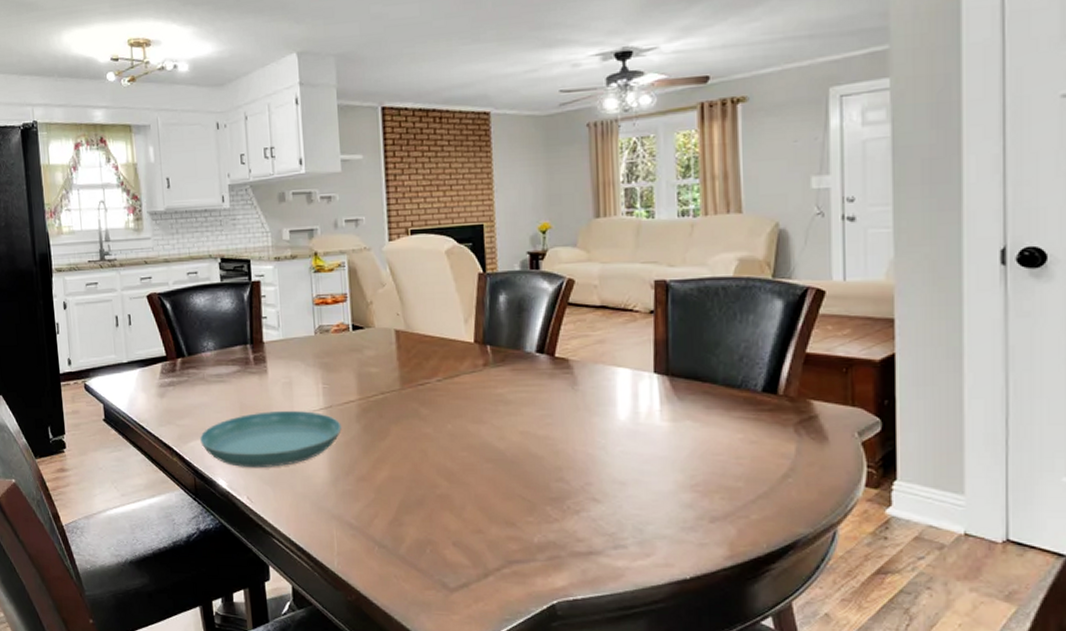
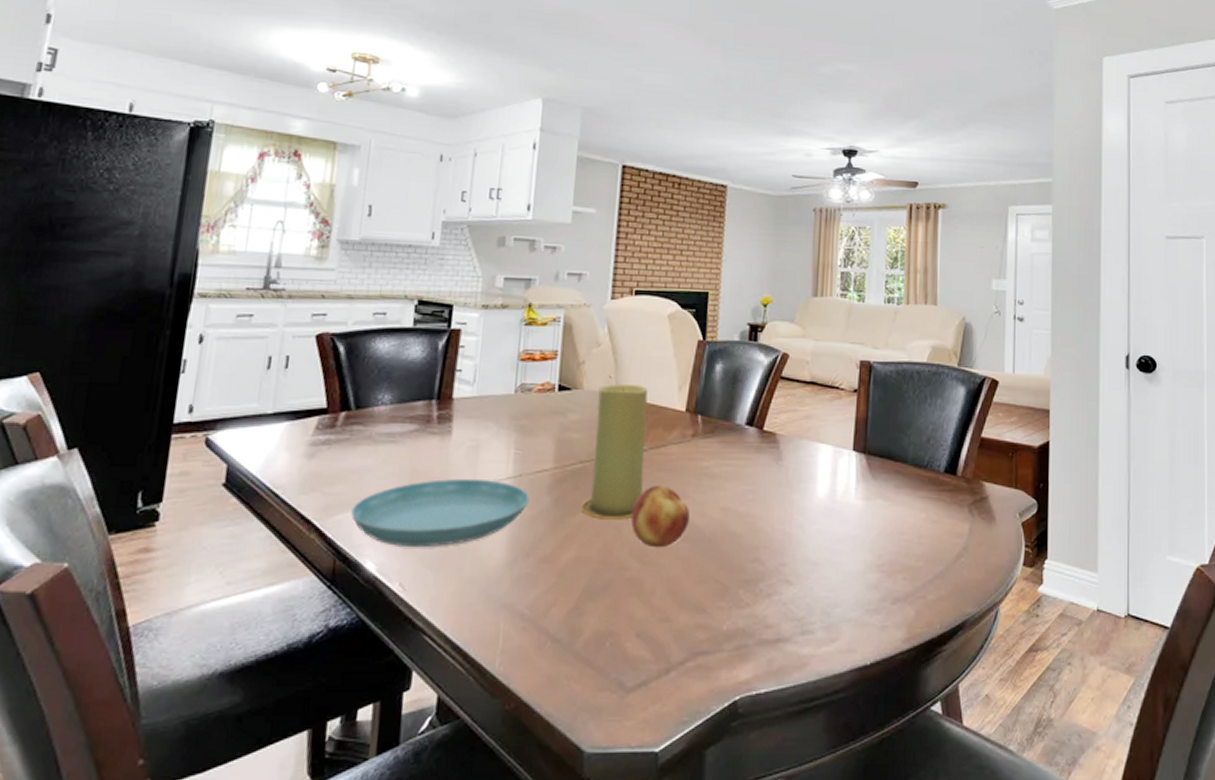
candle: none [388,320,442,444] -> present [581,384,648,520]
fruit: none [434,411,490,469] -> present [630,485,690,548]

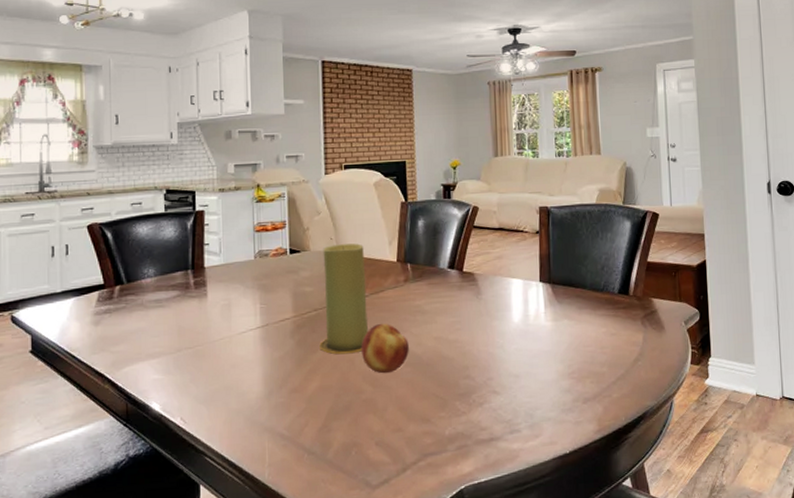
saucer: present [351,478,530,546] -> none [135,330,277,389]

